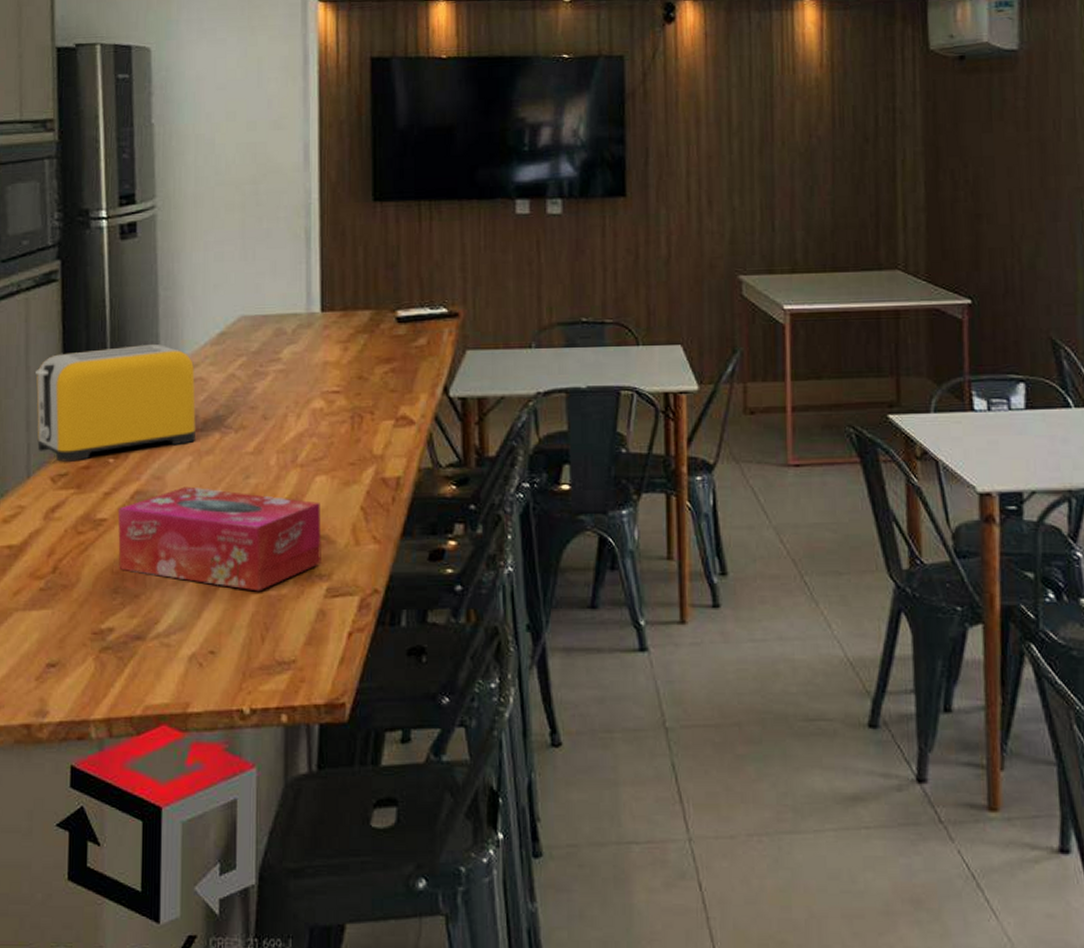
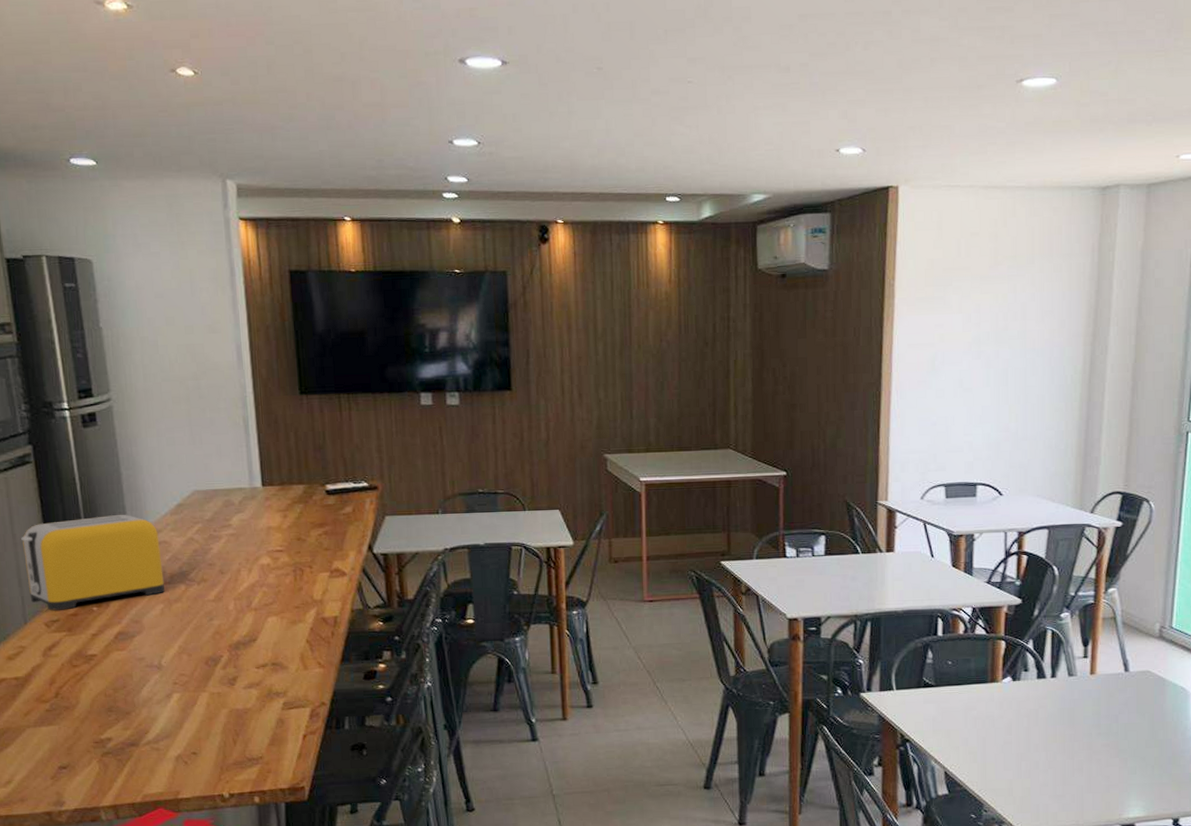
tissue box: present [117,486,321,592] -> none [105,628,277,707]

